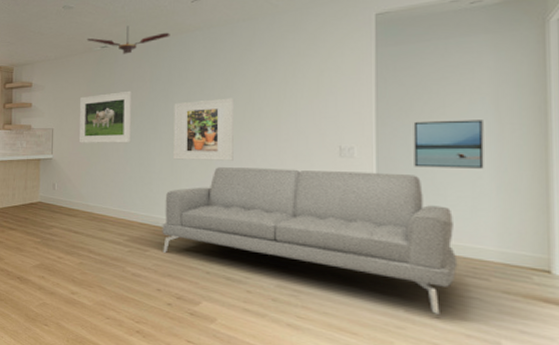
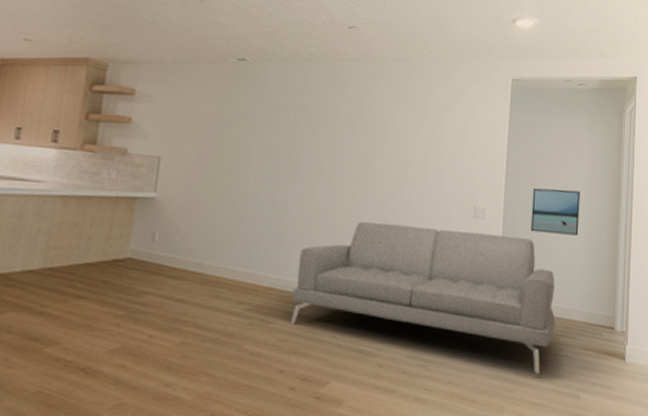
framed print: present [80,90,131,143] -> none [196,119,270,186]
ceiling fan: present [86,26,170,54] -> none [219,39,322,74]
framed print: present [173,98,233,161] -> none [313,142,383,215]

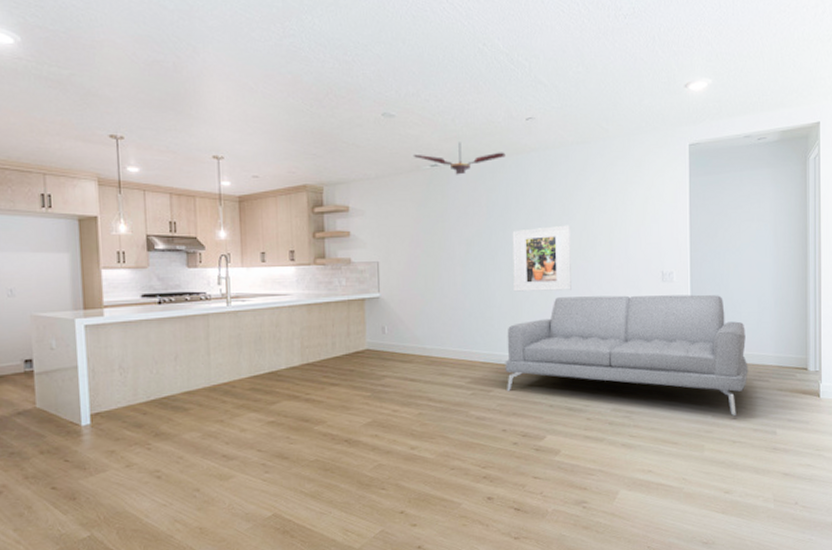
ceiling fan: none [219,39,322,74] -> present [413,142,506,175]
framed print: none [313,142,383,215] -> present [512,225,572,292]
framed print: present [530,188,580,236] -> none [718,244,766,288]

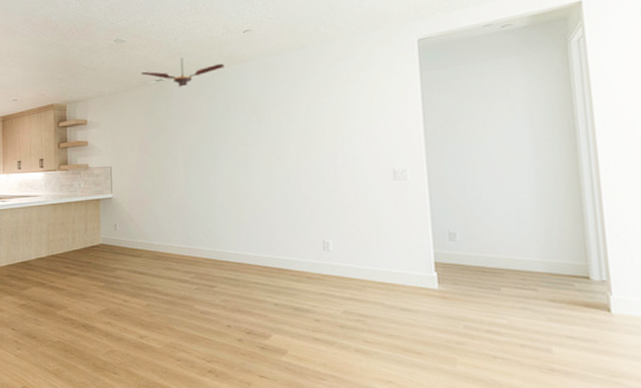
sofa: present [505,294,748,416] -> none [228,193,508,327]
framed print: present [512,225,572,292] -> none [232,126,294,192]

